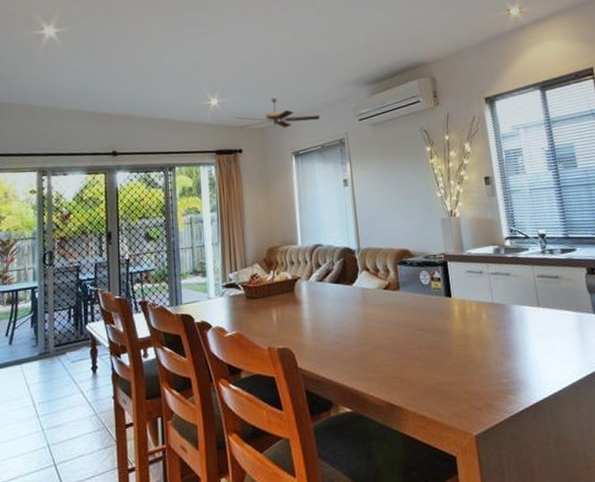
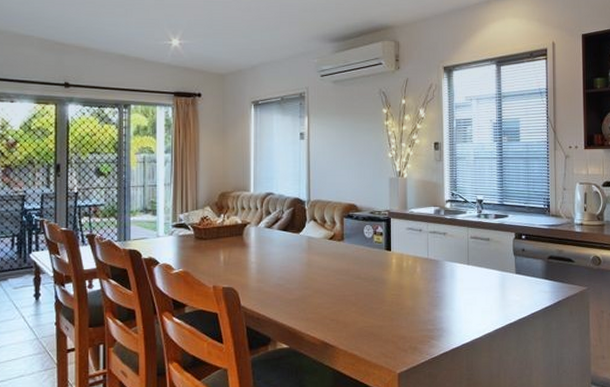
ceiling fan: present [235,98,321,128] -> none [196,45,283,77]

